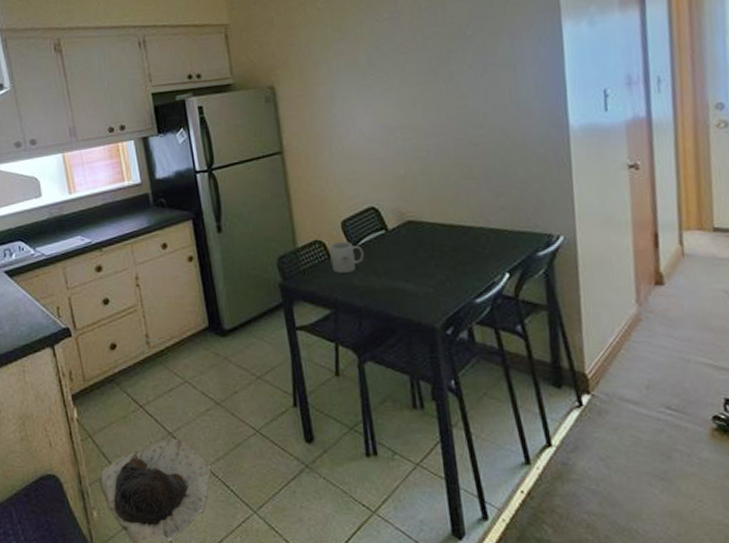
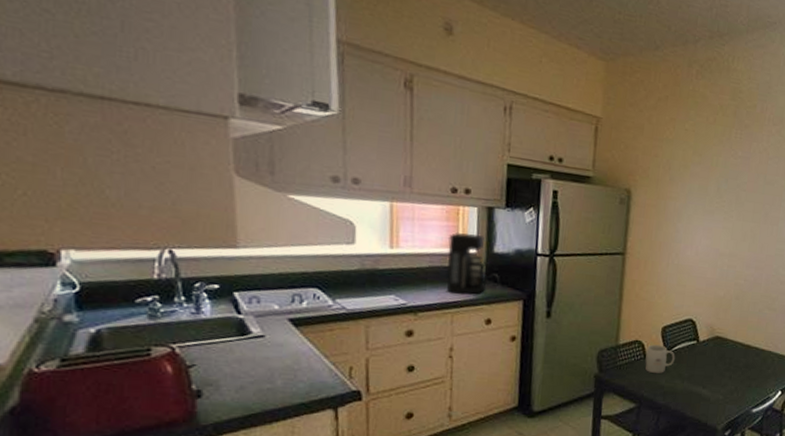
coffee maker: none [115,165,157,225] -> present [447,231,490,295]

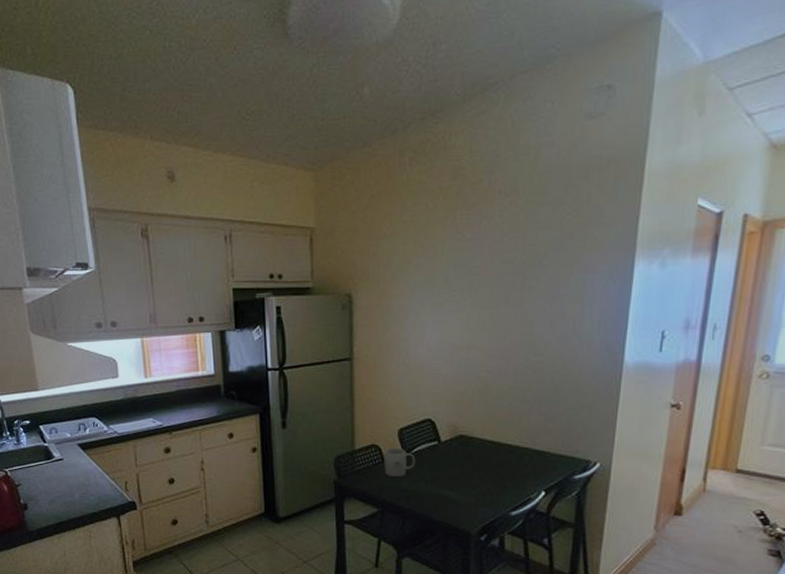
coffee maker: present [447,231,490,295] -> none [190,357,227,412]

